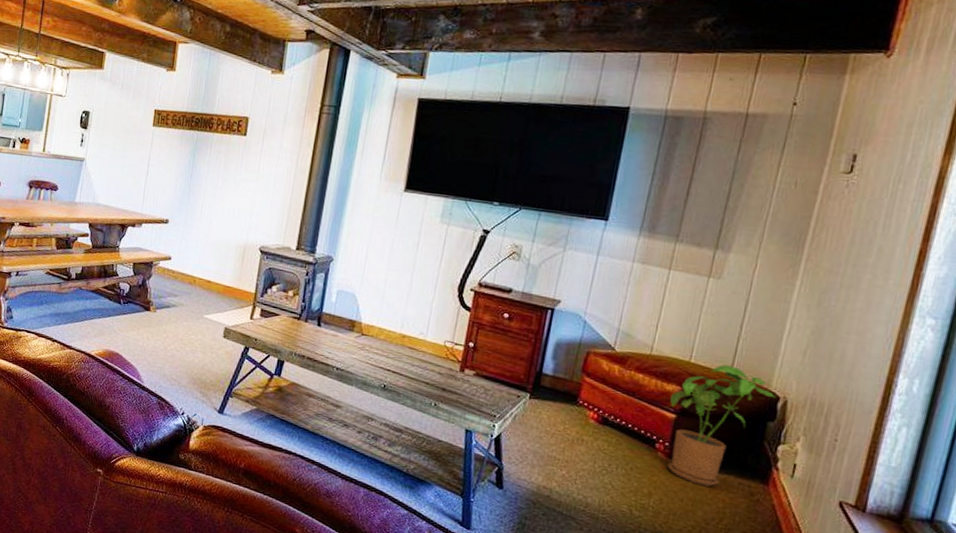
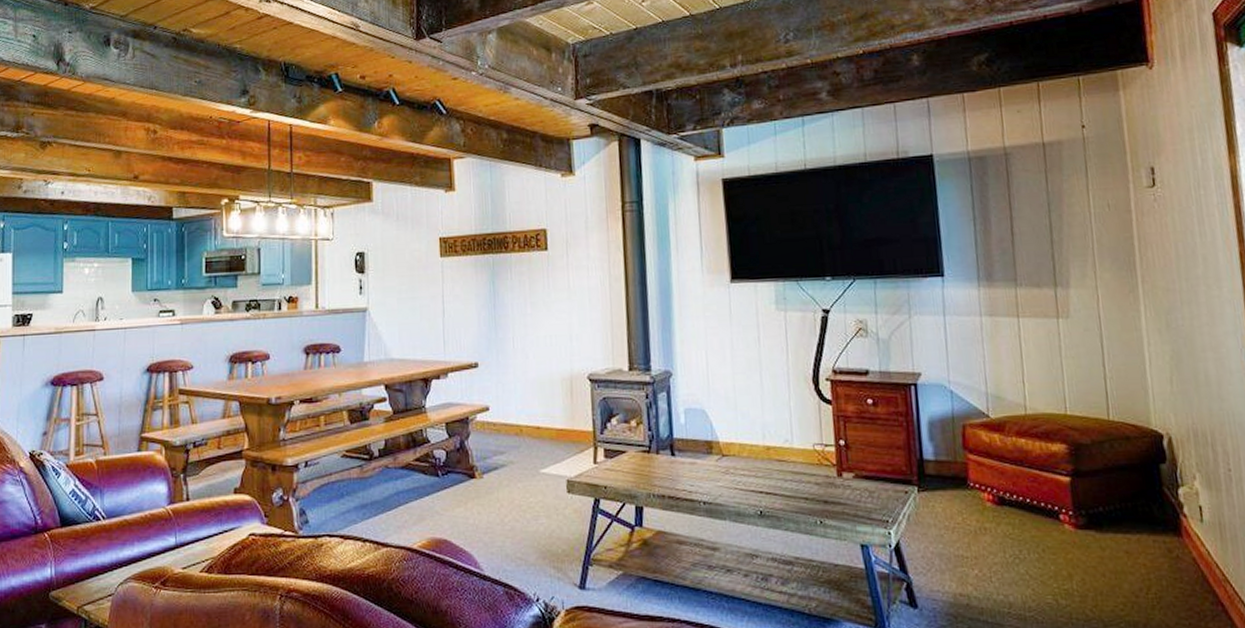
house plant: present [667,364,777,487] -> none [1059,410,1160,553]

